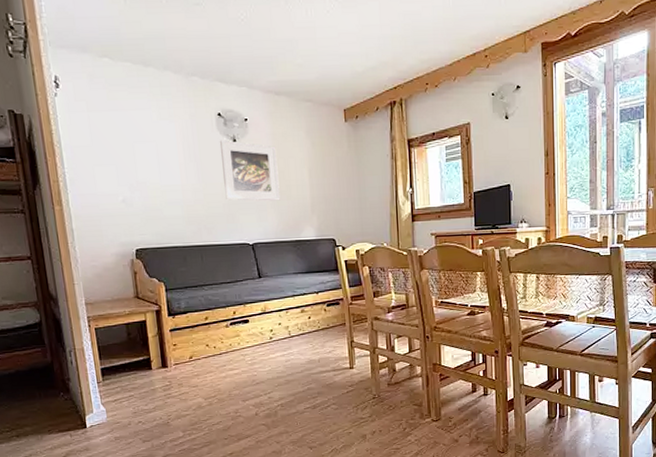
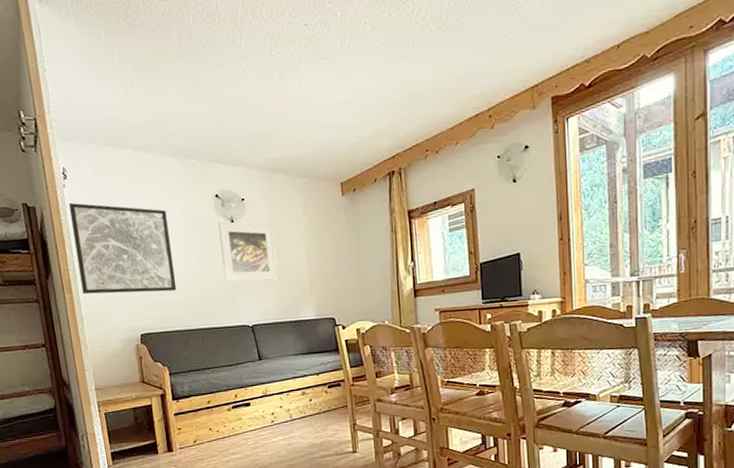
wall art: none [60,112,176,208] -> present [68,202,177,295]

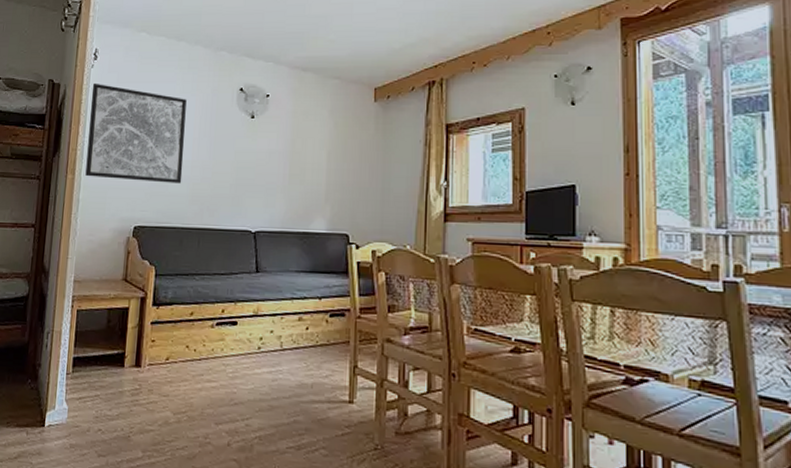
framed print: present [217,221,279,282] -> none [234,116,295,185]

